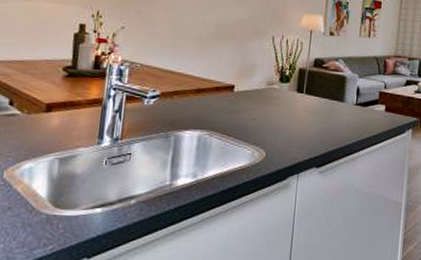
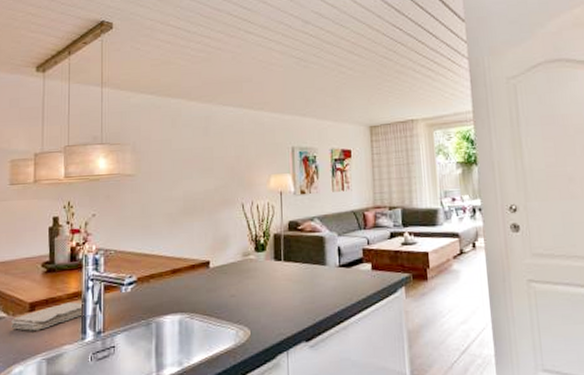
washcloth: none [24,107,104,131] -> present [11,302,84,331]

